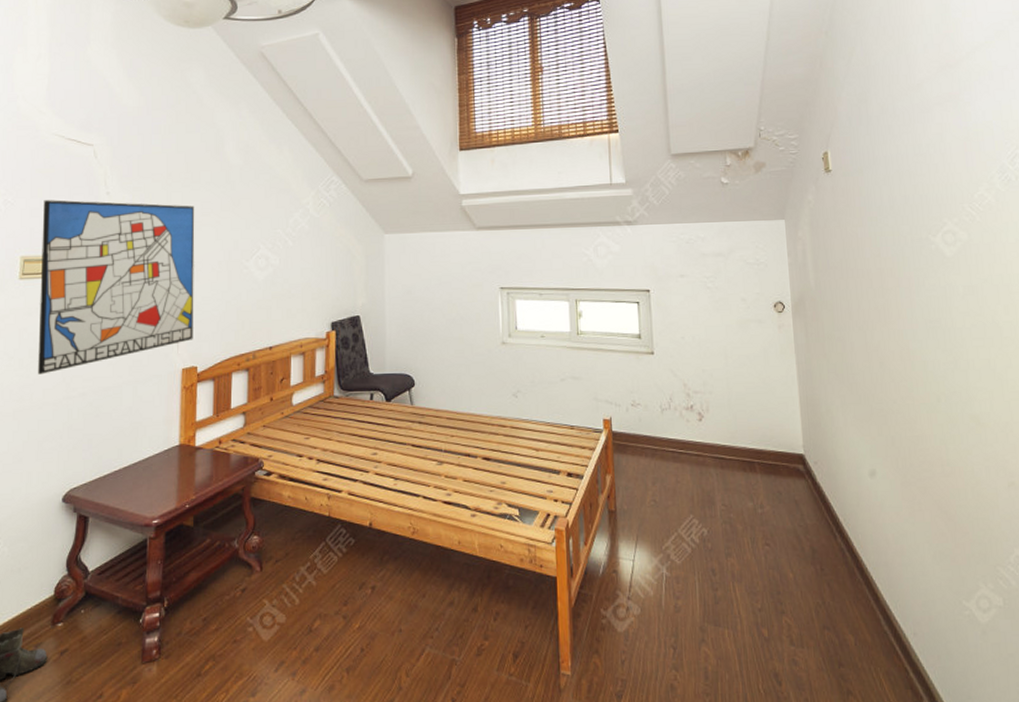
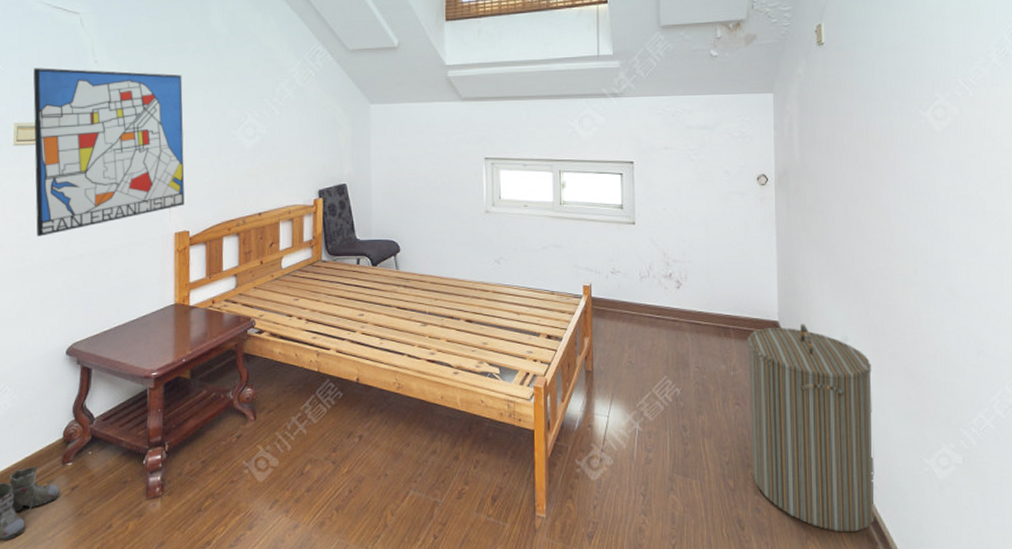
laundry hamper: none [773,457,918,686] -> present [747,324,875,533]

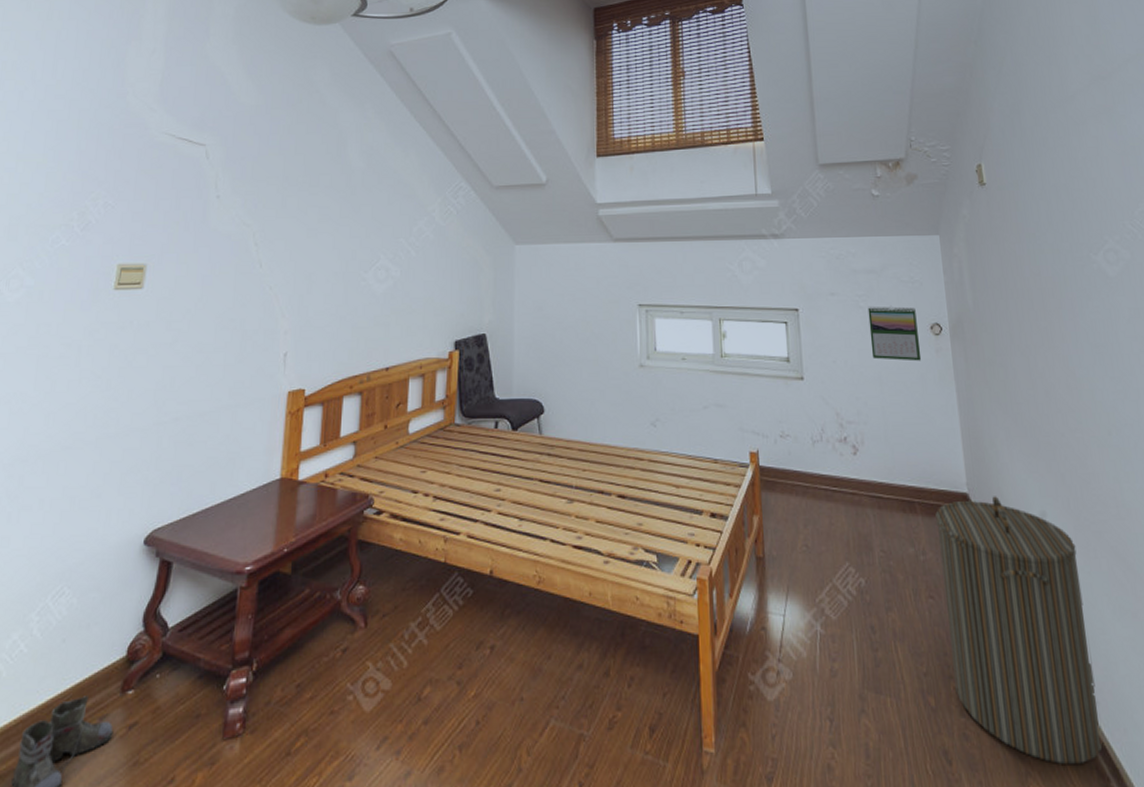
wall art: present [33,68,185,237] -> none [127,203,312,397]
calendar: none [699,158,746,209] -> present [867,305,922,361]

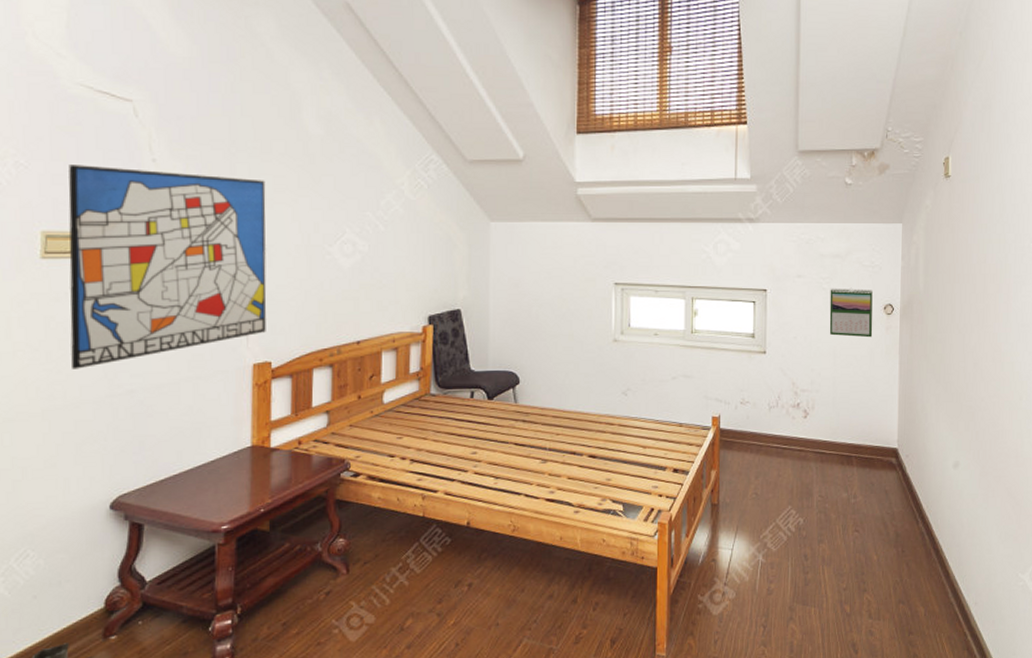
wall art: none [127,203,312,397] -> present [68,165,267,369]
laundry hamper: present [935,496,1103,765] -> none [867,450,979,649]

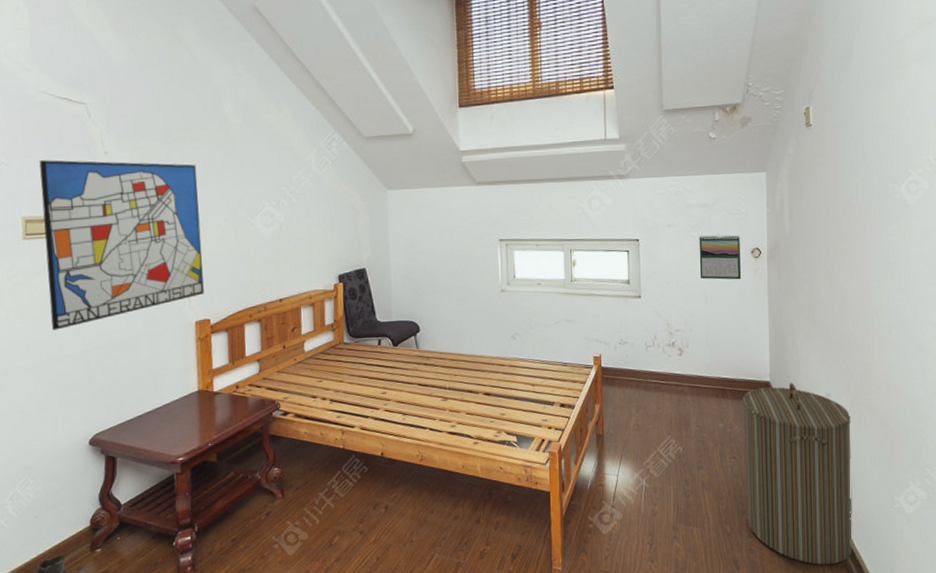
laundry hamper: none [867,450,979,649] -> present [742,383,852,566]

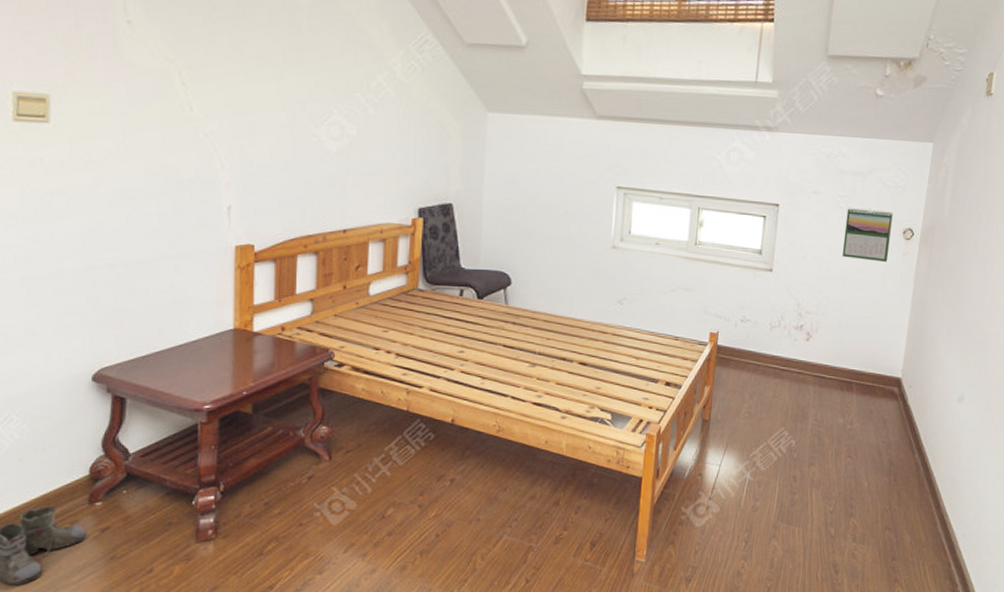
wall art: present [39,160,204,330] -> none [39,21,249,239]
laundry hamper: present [742,383,852,566] -> none [853,381,981,576]

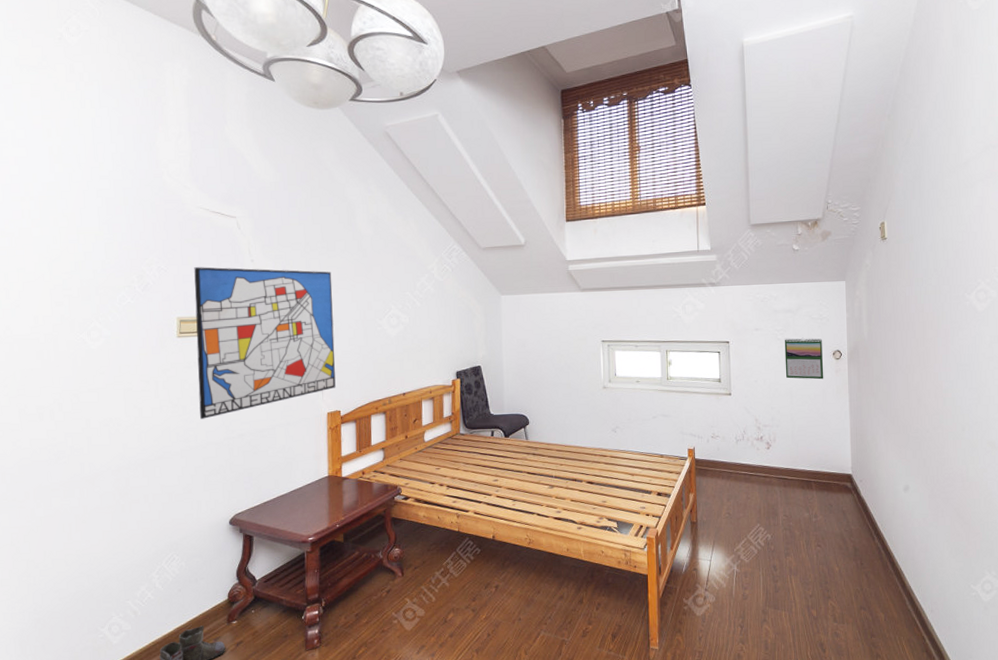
wall art: none [39,21,249,239] -> present [194,267,336,419]

